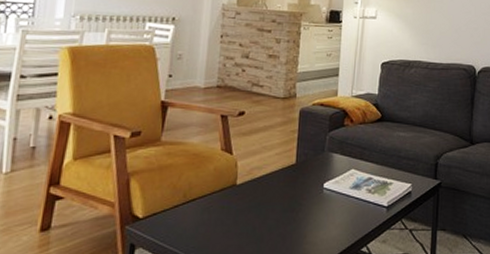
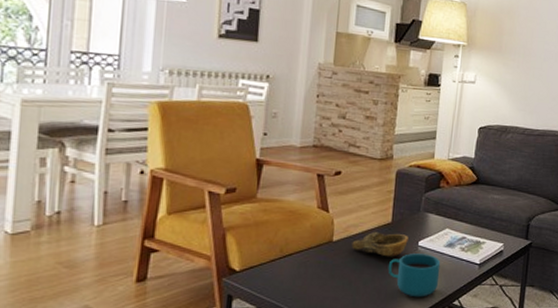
decorative bowl: none [255,173,313,201] -> present [351,231,408,257]
cup: none [292,196,347,244] -> present [388,253,441,297]

